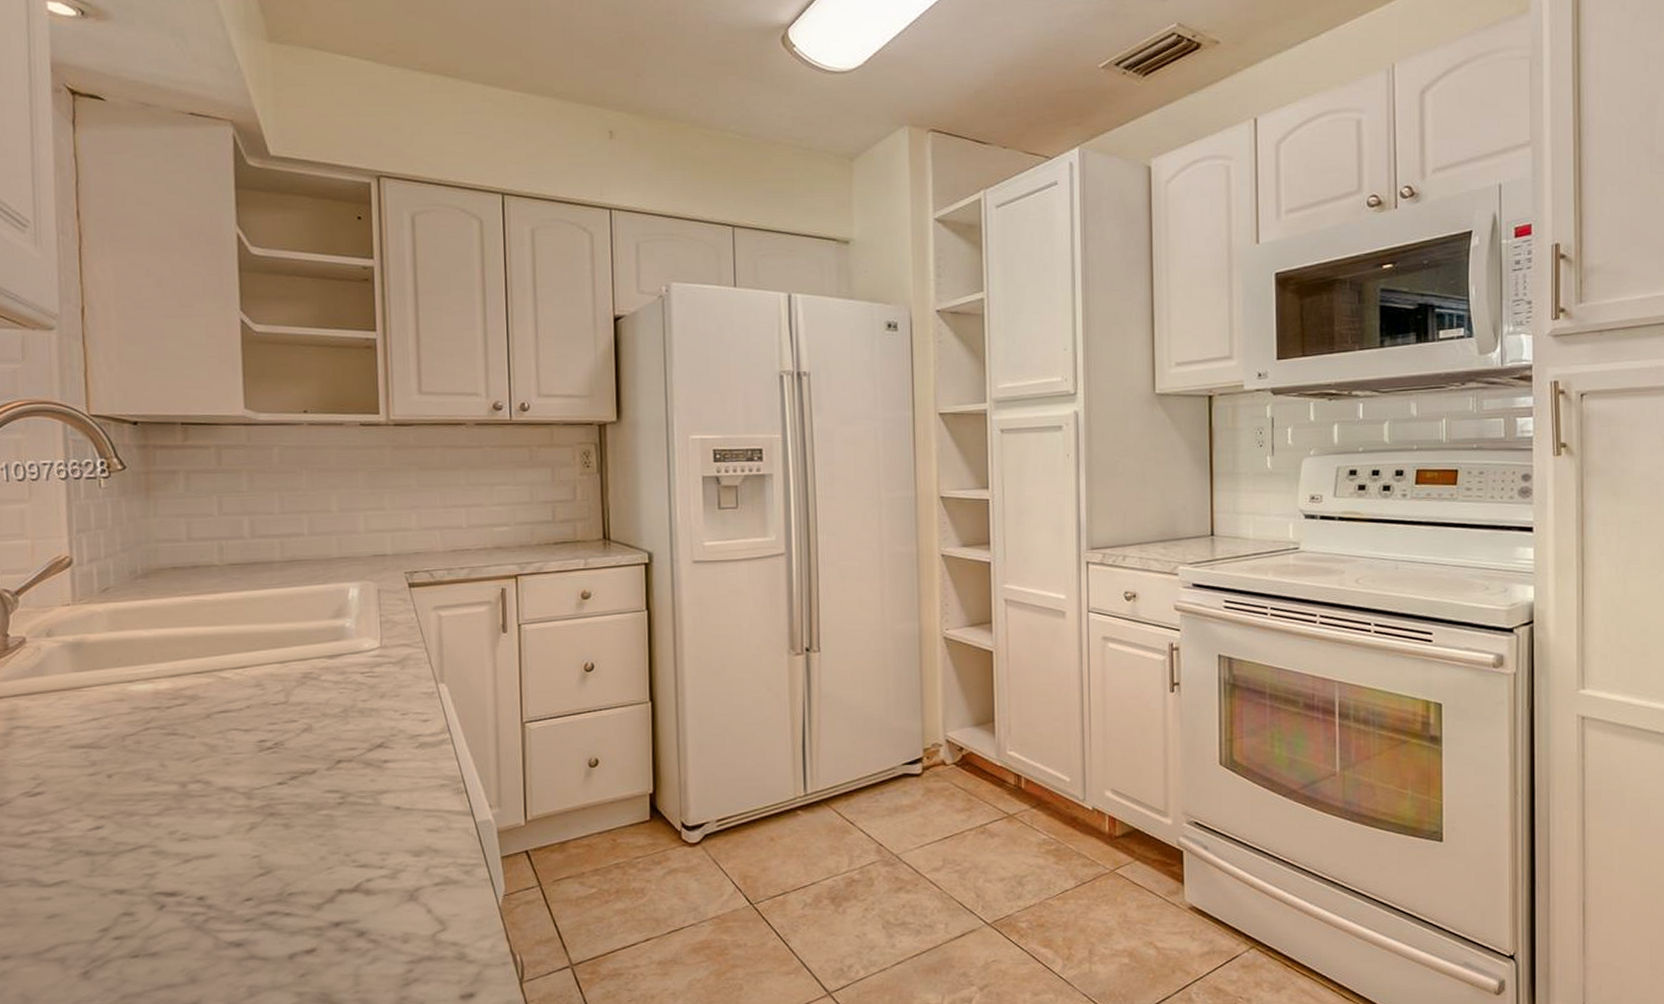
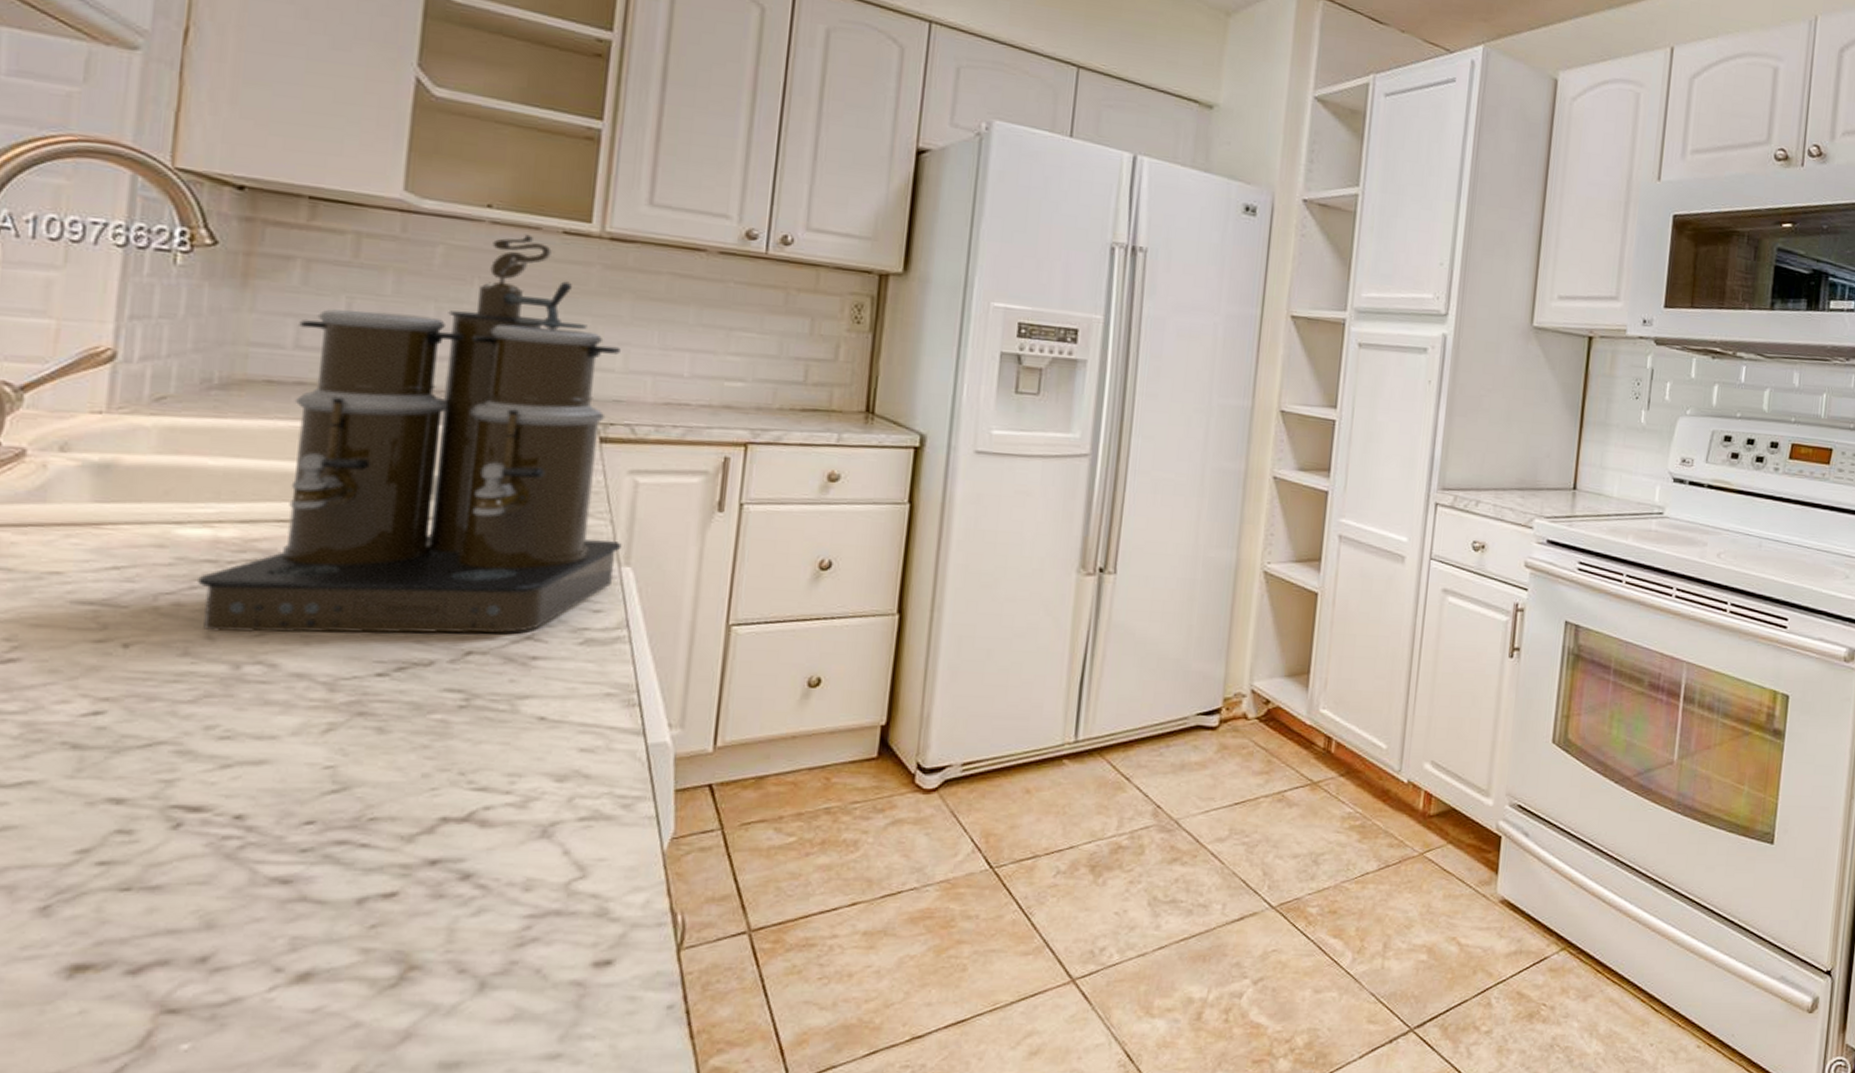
coffee maker: none [149,430,436,761] -> present [197,234,622,634]

